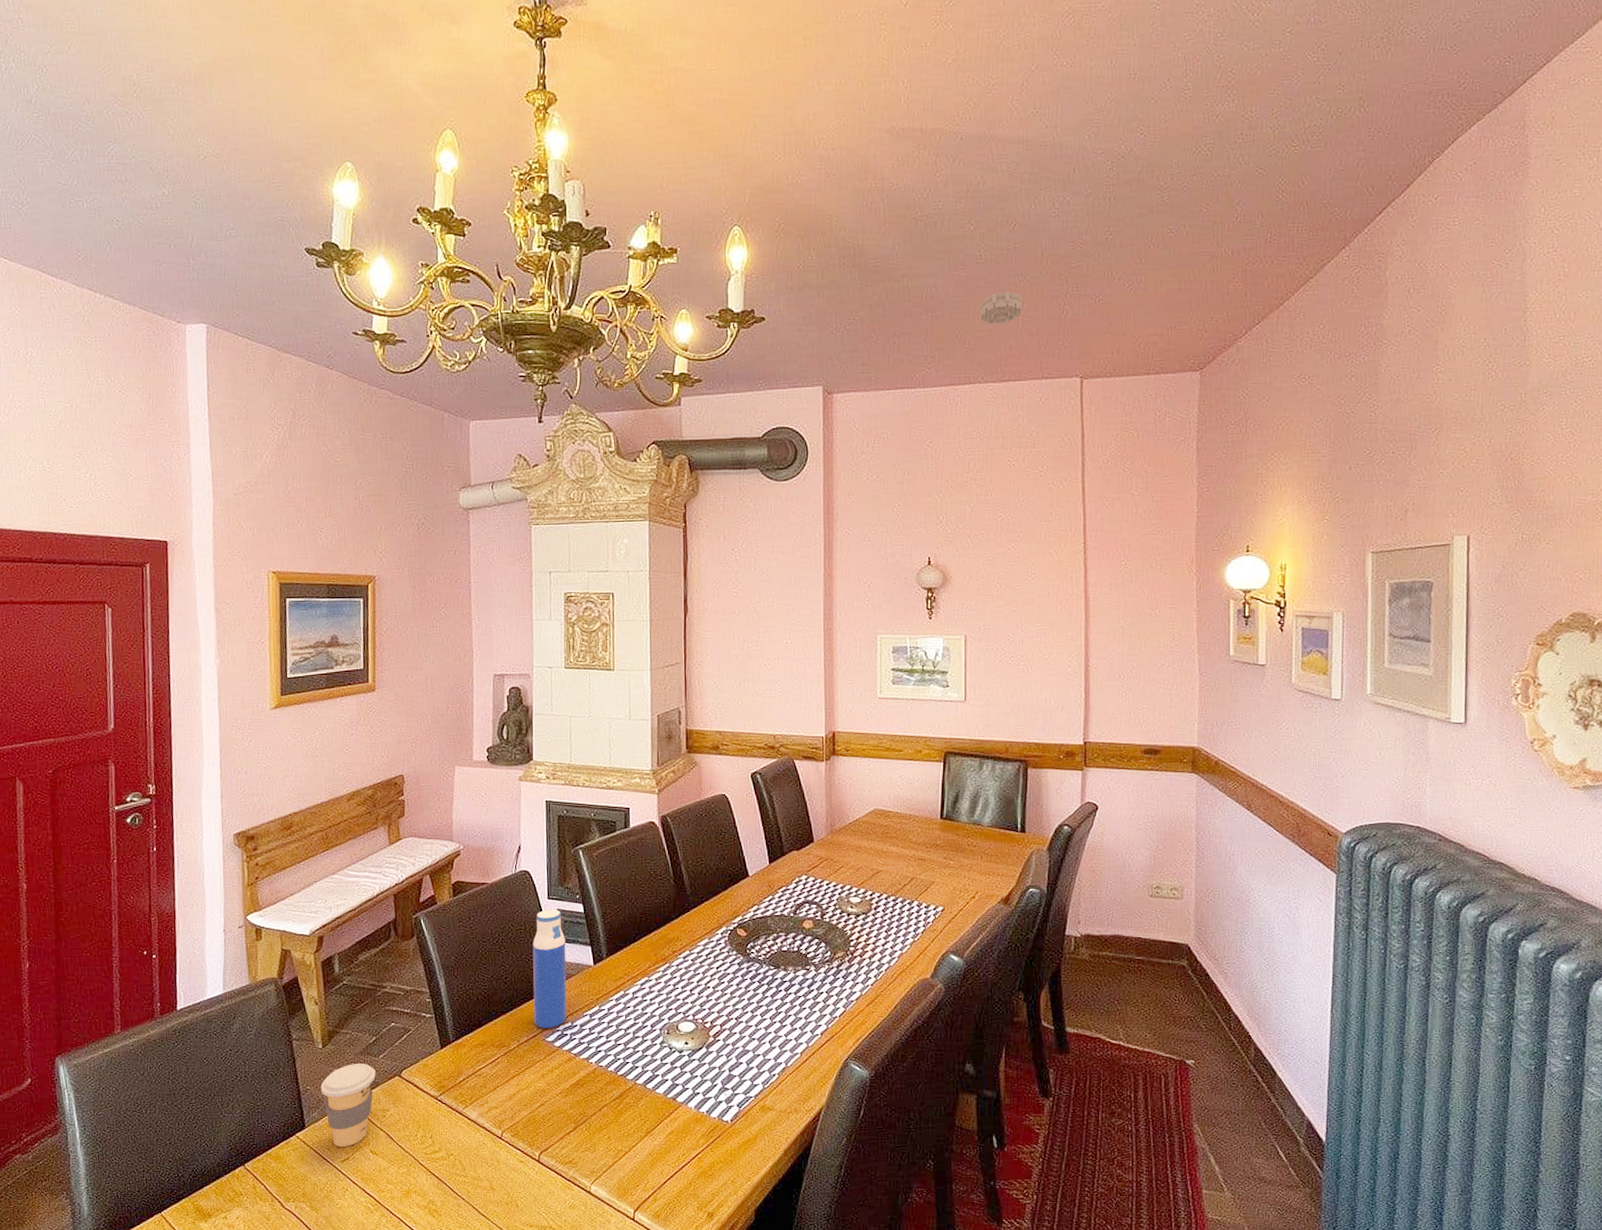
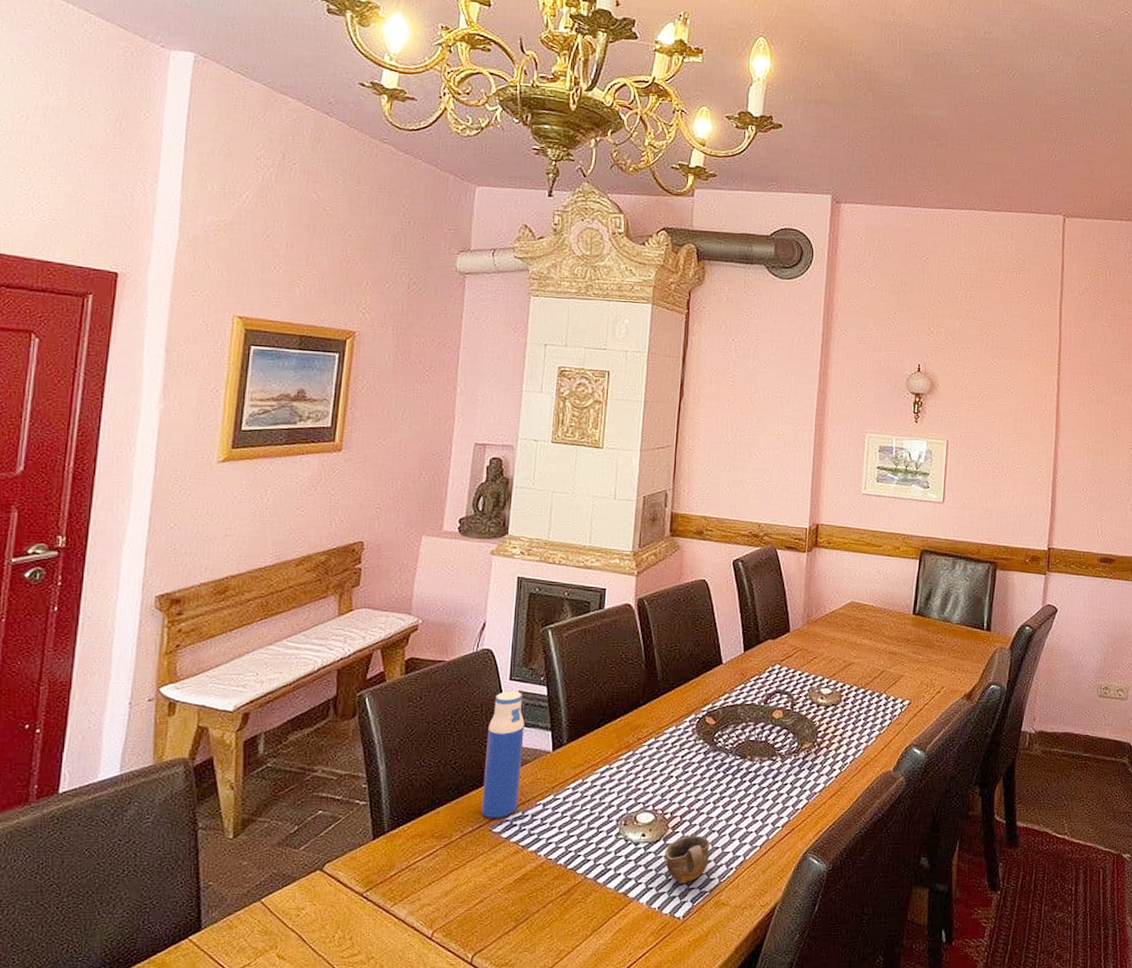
coffee cup: present [320,1064,376,1147] -> none [225,856,294,951]
cup: none [708,1044,751,1090] -> present [664,836,710,884]
smoke detector: present [980,291,1023,324] -> none [979,130,1018,160]

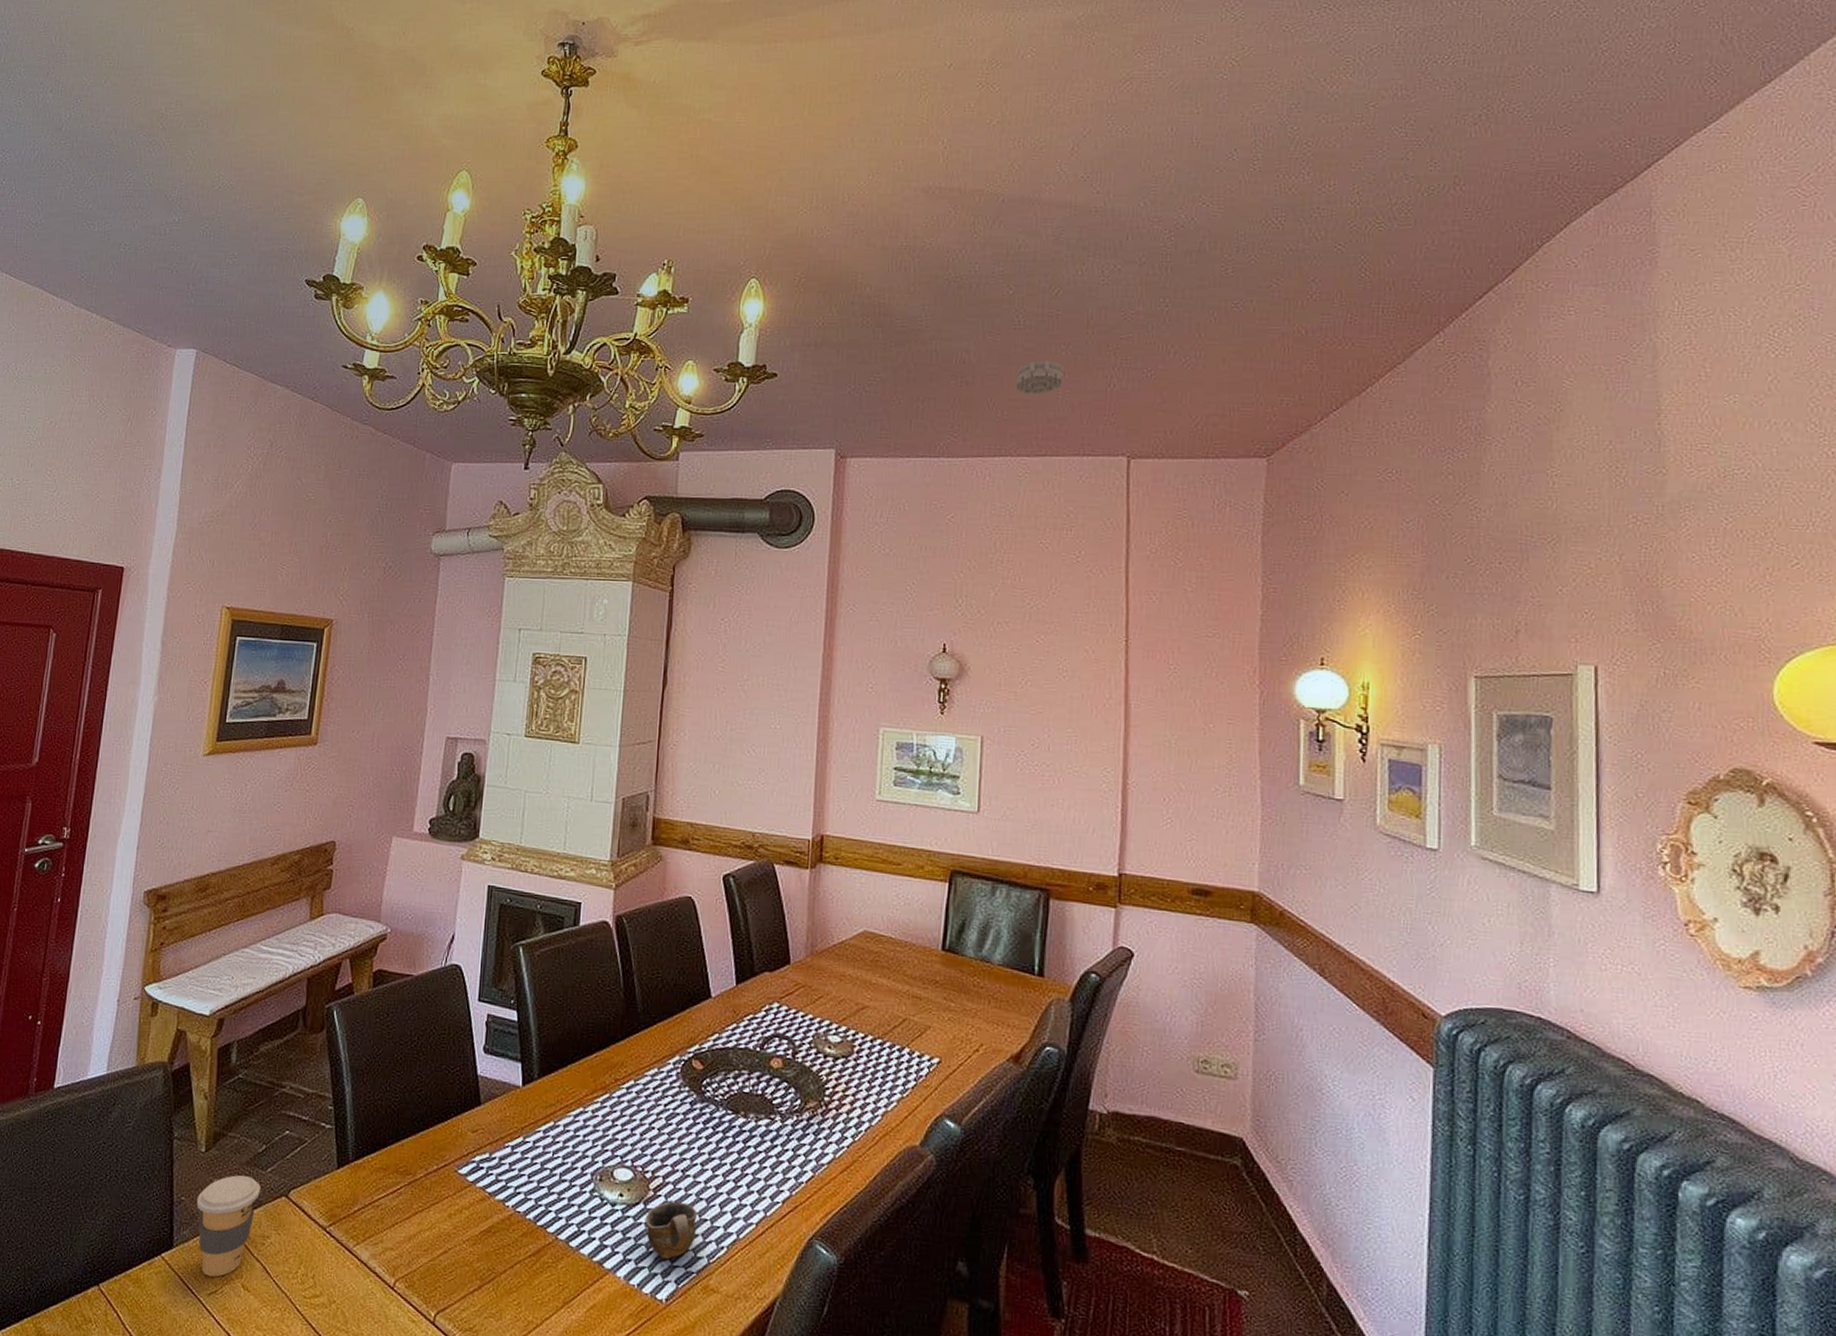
coffee cup: none [225,856,294,951] -> present [196,1175,261,1277]
water bottle: present [482,691,525,818] -> none [447,1013,493,1158]
smoke detector: none [979,130,1018,160] -> present [1015,360,1064,394]

